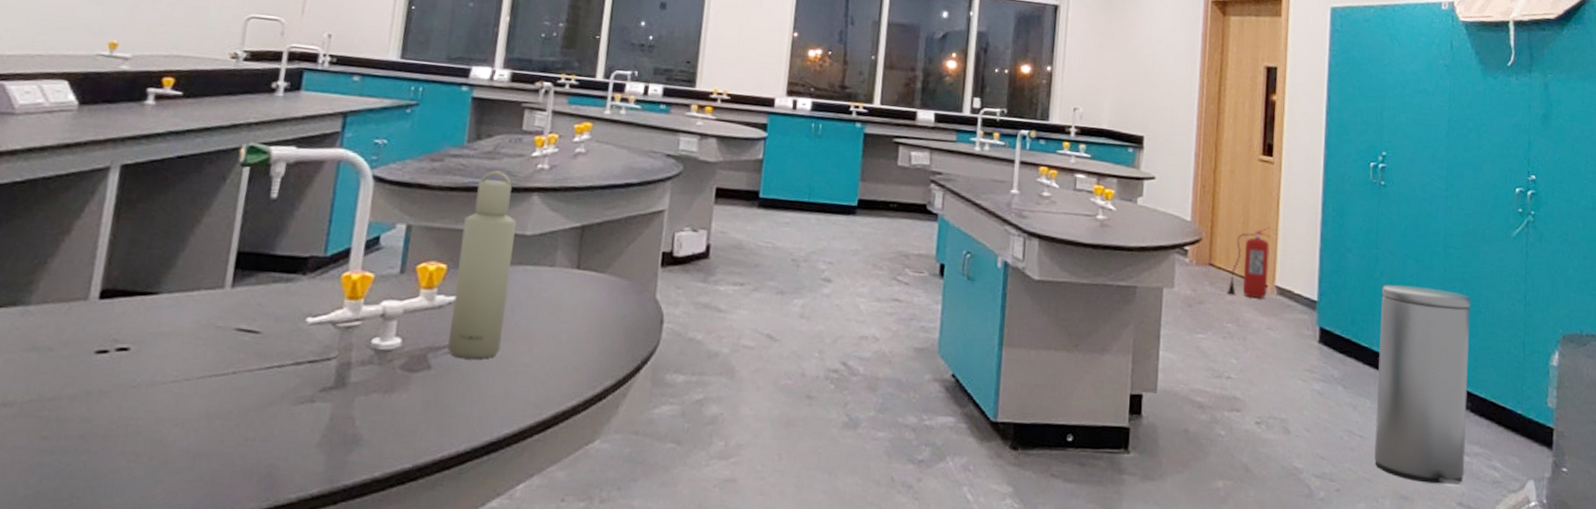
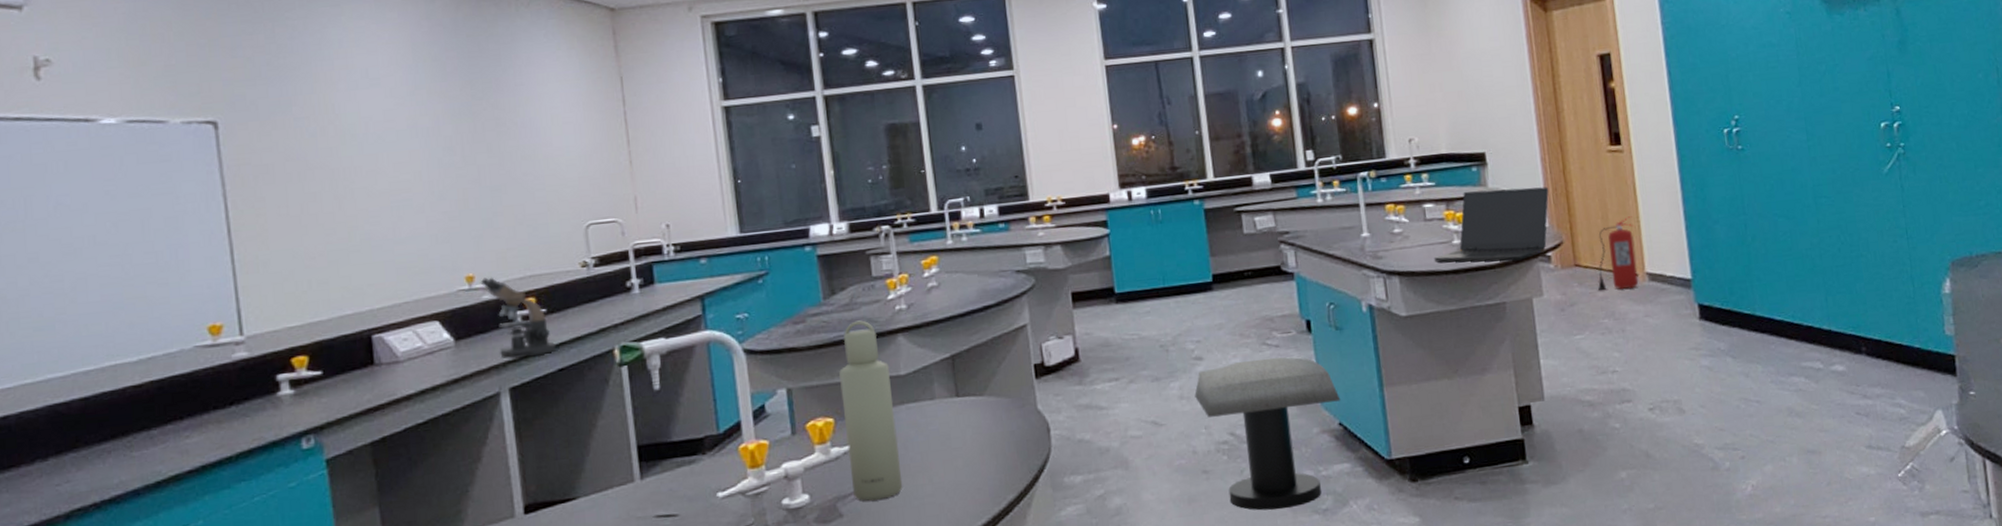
microscope: none [121,47,182,139] -> present [480,277,556,360]
stool: none [815,292,959,452] -> present [1194,357,1341,510]
laptop: none [1075,169,1198,249] -> present [1433,187,1549,263]
pedal bin: present [1374,284,1470,485] -> none [1755,241,1869,434]

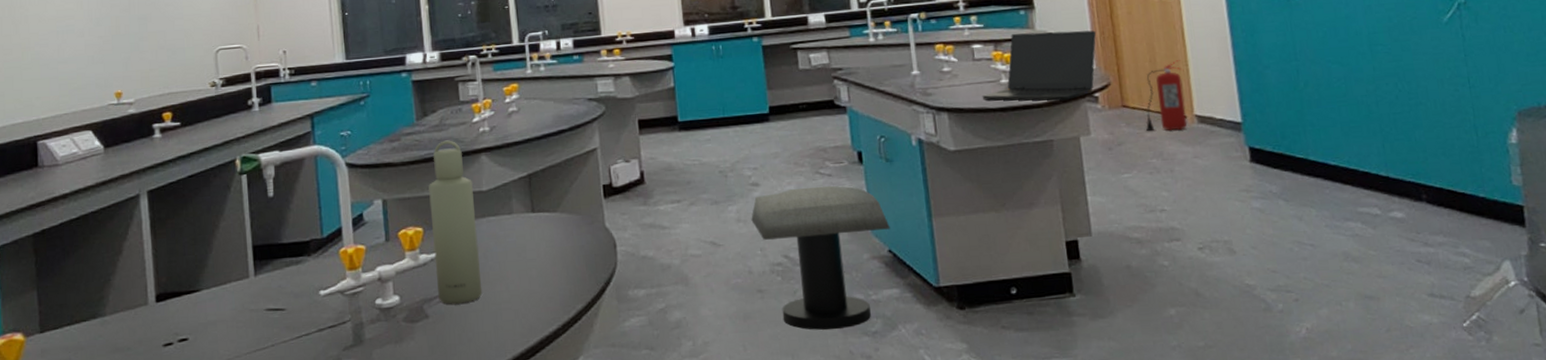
microscope: present [480,277,556,360] -> none [127,93,187,167]

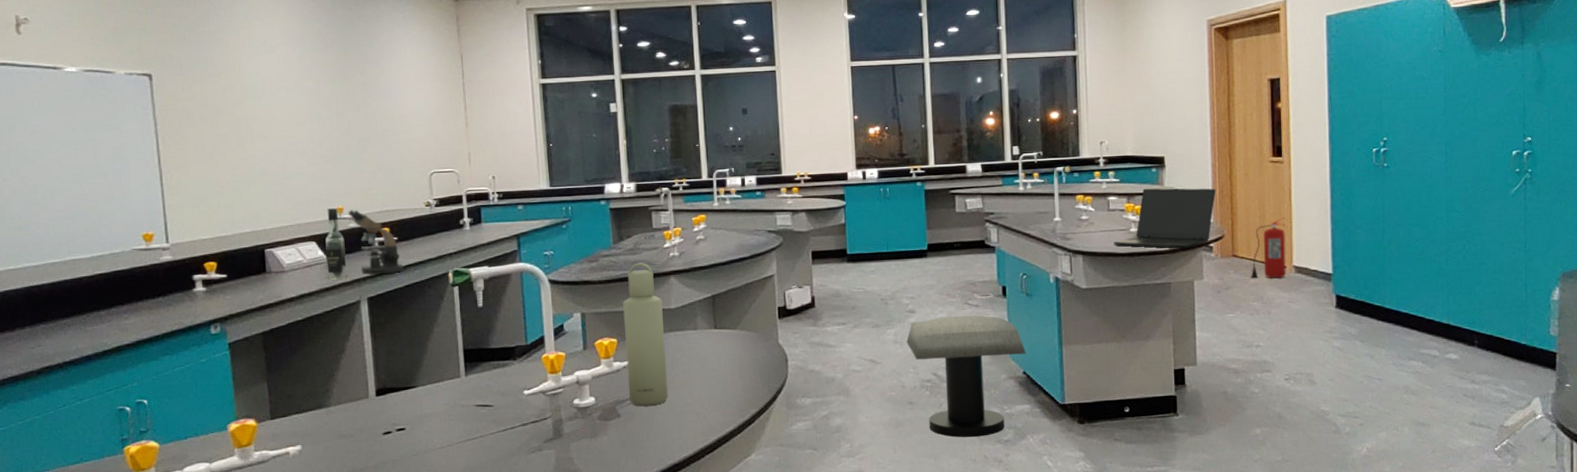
bottle: none [103,93,126,173] -> present [325,208,348,281]
microscope: none [127,93,187,167] -> present [347,209,404,276]

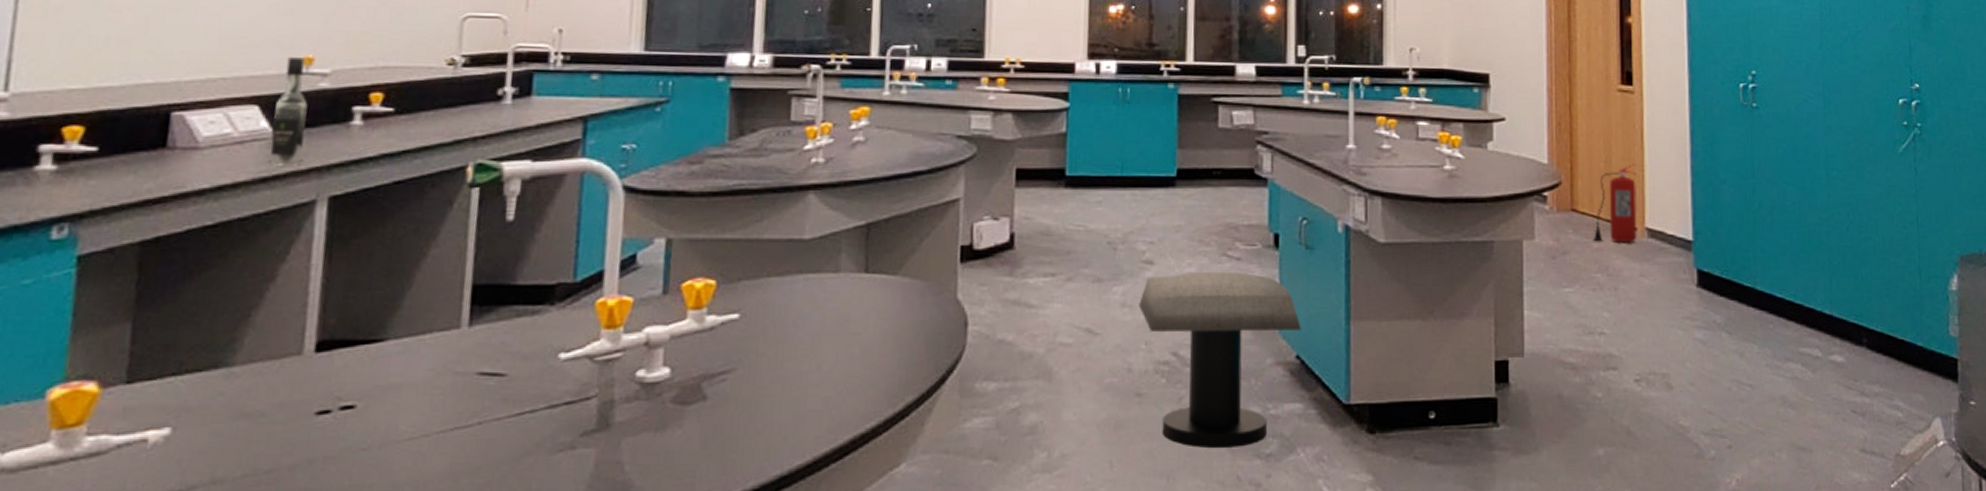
microscope: present [347,209,404,276] -> none [319,62,396,164]
bottle: present [623,262,669,406] -> none [724,169,792,384]
laptop: present [1113,188,1216,249] -> none [1422,113,1553,197]

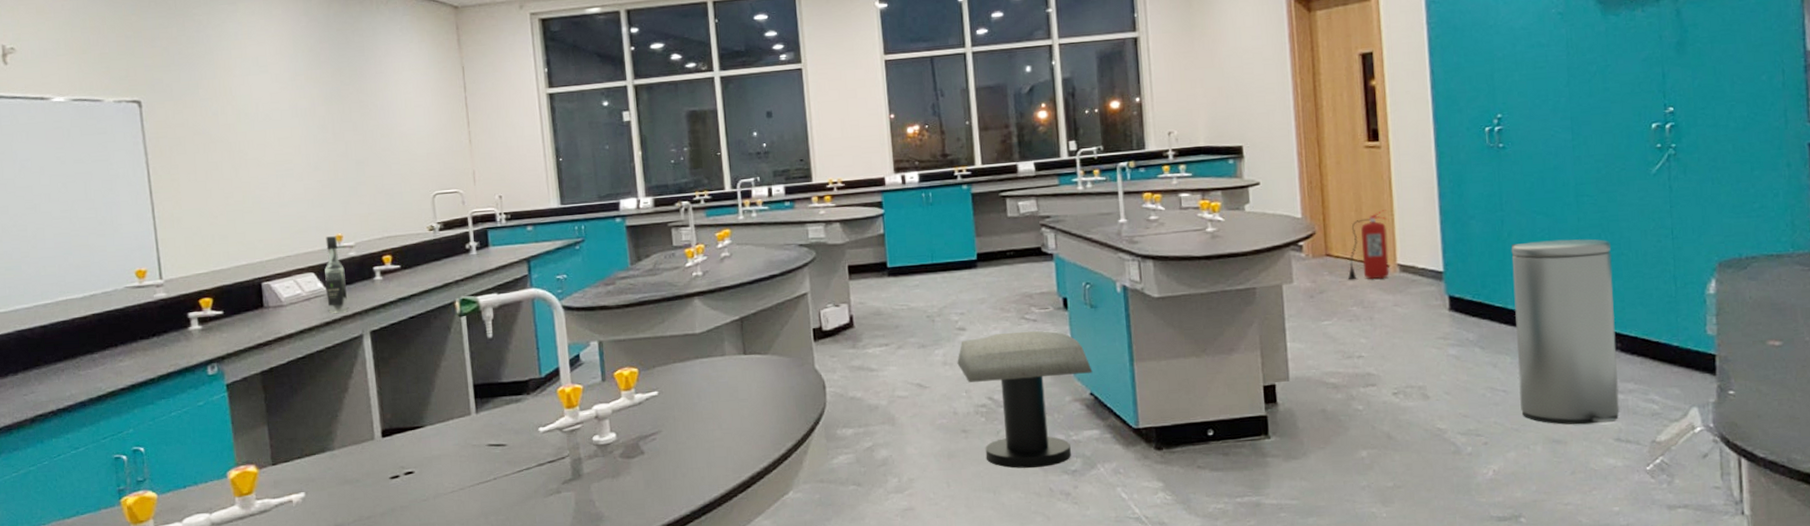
pedal bin: none [1761,215,1865,431] -> present [1511,239,1620,425]

